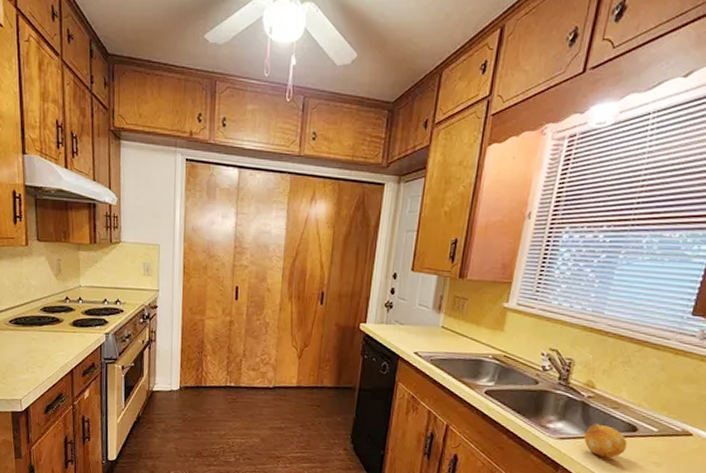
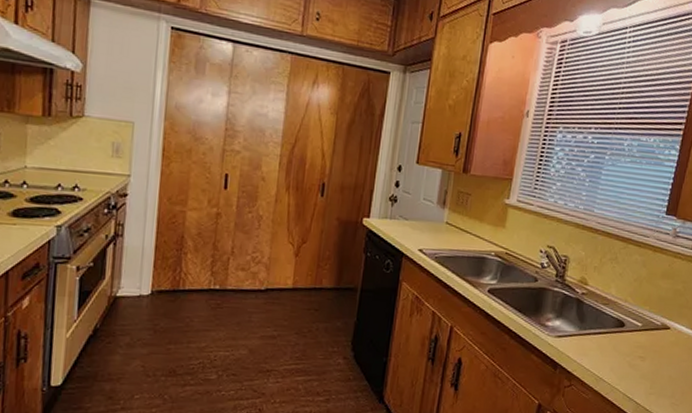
fruit: present [584,423,628,458] -> none [579,320,617,354]

